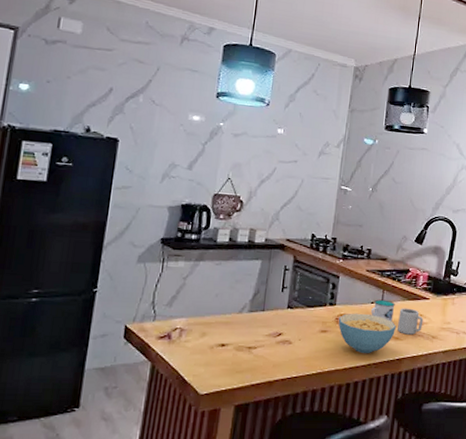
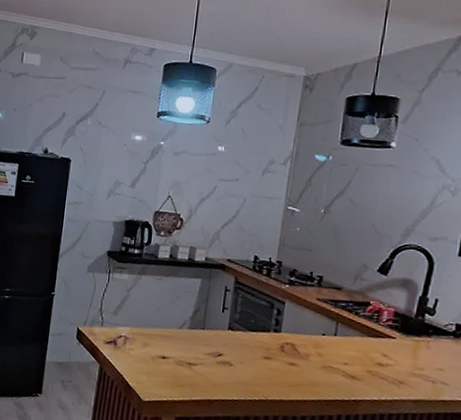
cereal bowl: present [338,313,396,354] -> none [283,342,352,389]
mug: present [371,299,395,322] -> none [322,331,352,358]
cup: present [397,308,424,335] -> none [354,344,388,377]

